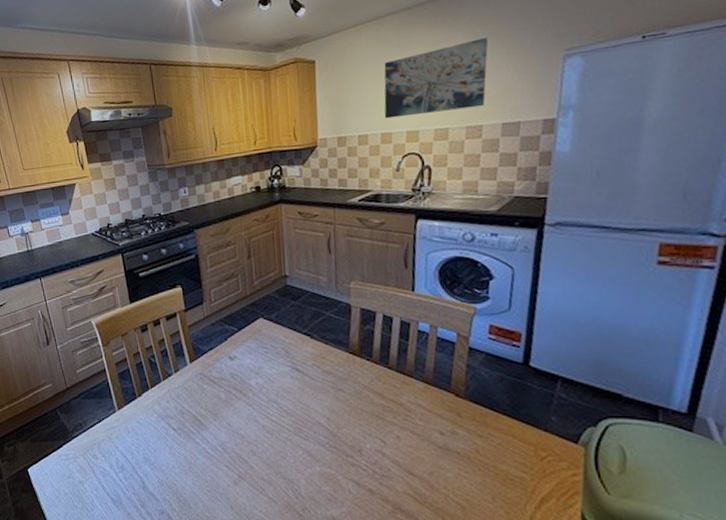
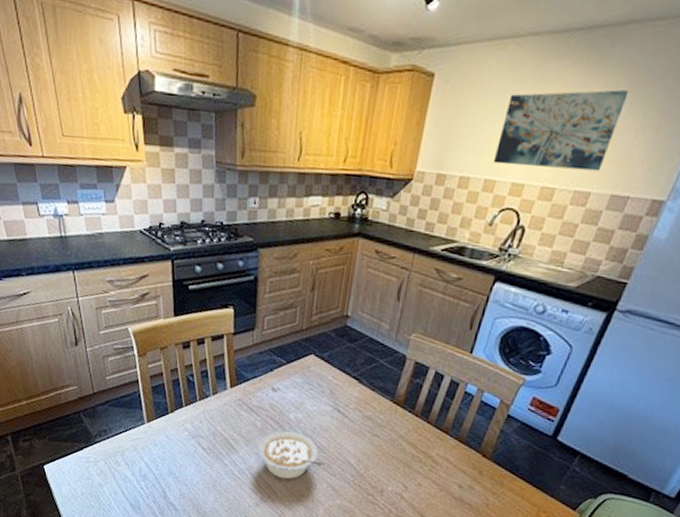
legume: none [226,398,295,451] -> present [258,431,325,480]

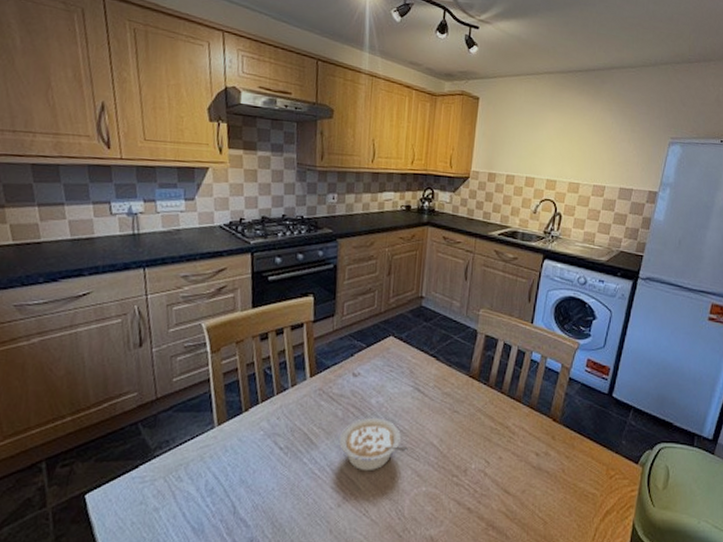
wall art: present [493,90,629,172] -> none [530,113,619,171]

